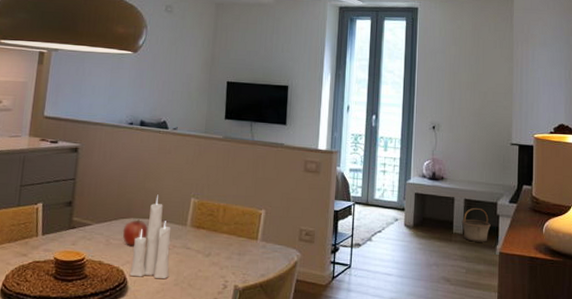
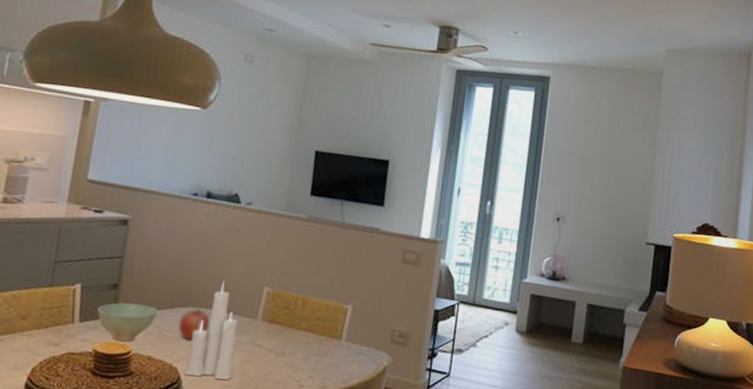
bowl: none [56,217,106,250] -> present [97,303,159,342]
basket: present [461,207,491,242] -> none [582,314,615,355]

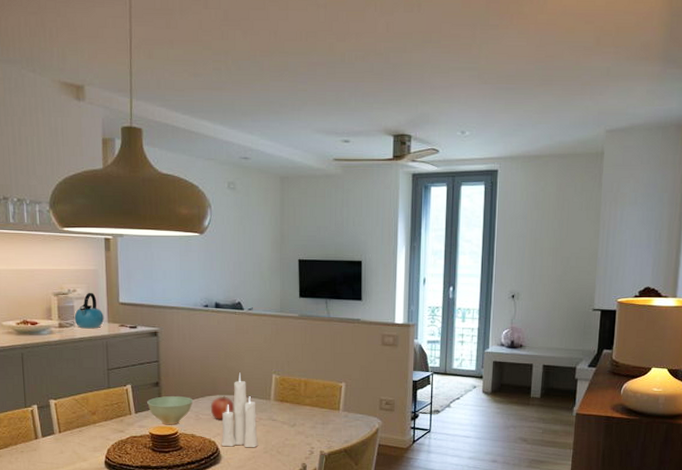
kettle: none [24,162,64,209] -> present [74,292,104,329]

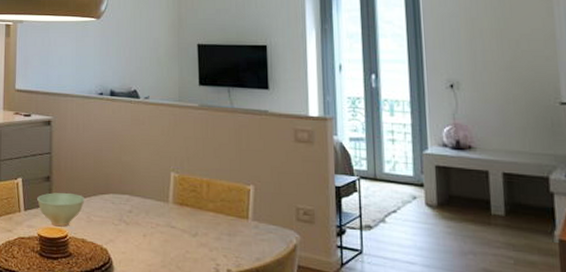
fruit: present [210,396,234,419] -> none [103,195,129,223]
candle: present [221,372,259,448] -> none [113,168,156,260]

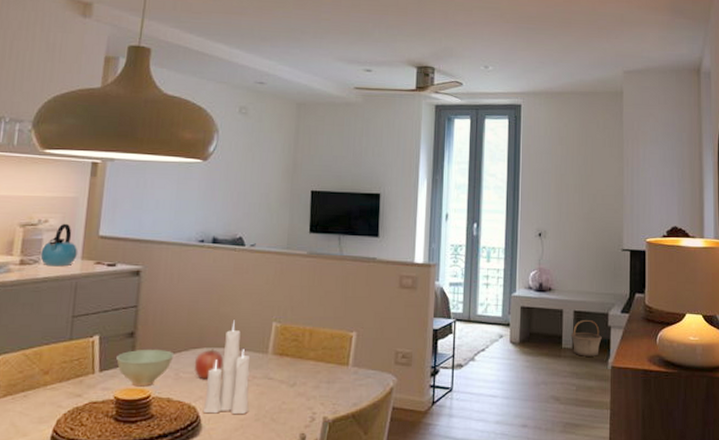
fruit: none [103,195,129,223] -> present [194,349,224,378]
candle: none [113,168,156,260] -> present [202,320,251,415]
basket: none [501,183,543,227] -> present [571,319,602,356]

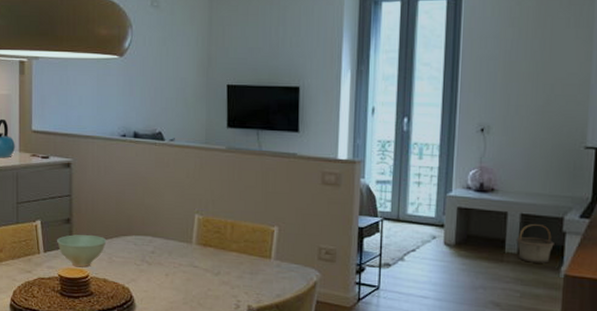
fruit: present [194,349,224,378] -> none [125,237,151,263]
candle: present [202,320,251,415] -> none [135,211,178,298]

